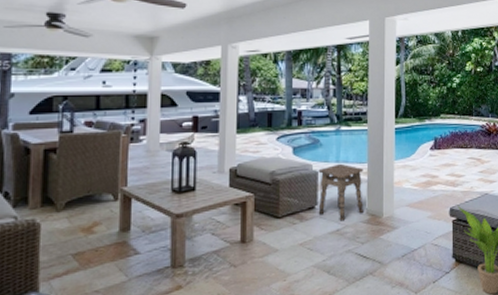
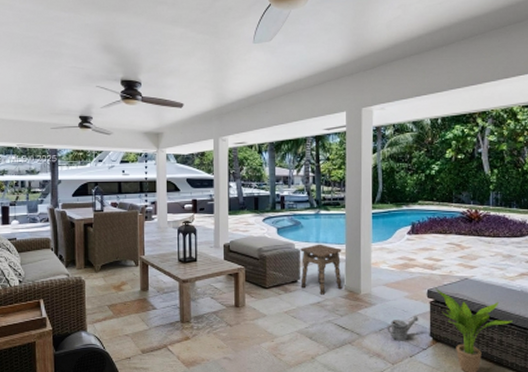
watering can: none [410,236,442,267] -> present [387,315,419,341]

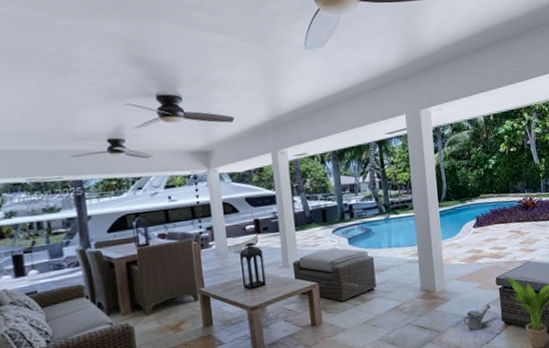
side table: present [300,244,342,295] -> none [373,248,418,299]

